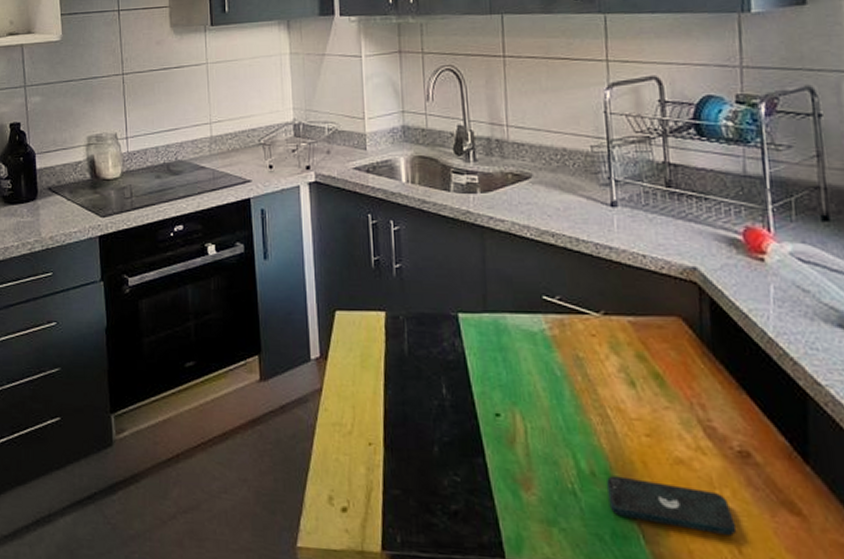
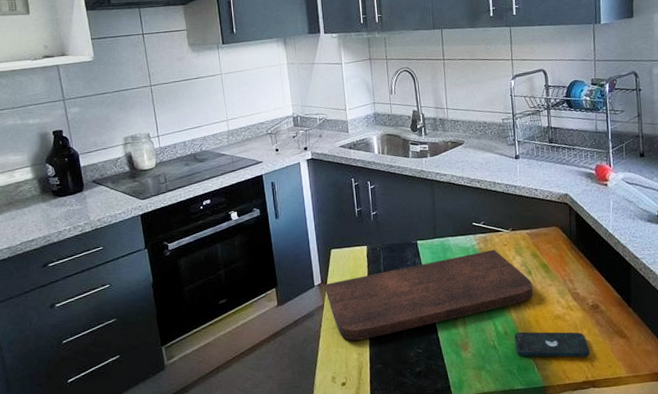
cutting board: none [324,340,639,449] -> present [324,250,534,341]

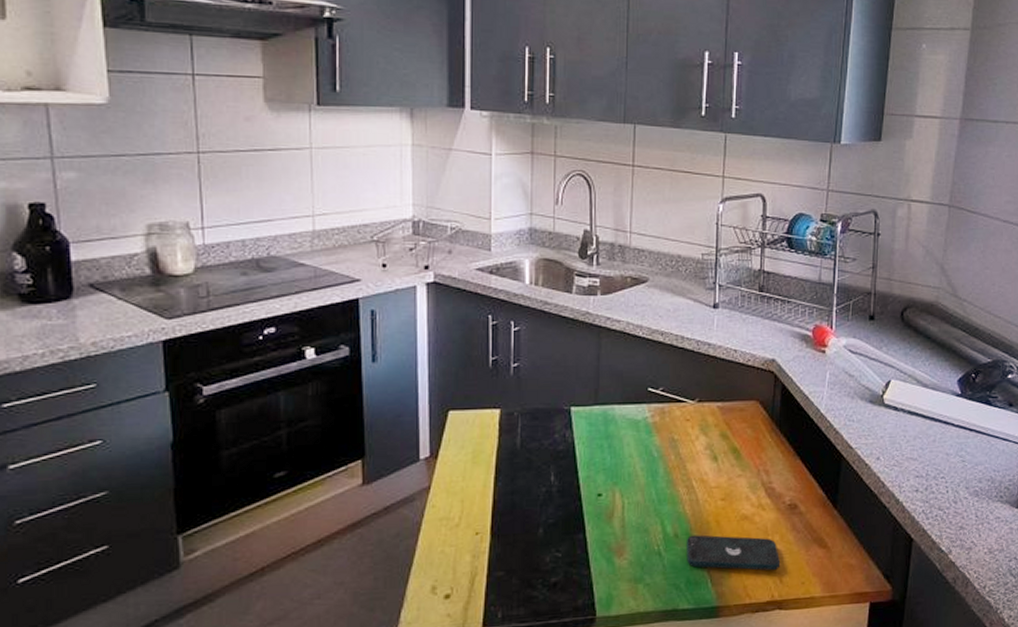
cutting board: present [324,250,534,341] -> none [434,426,718,538]

